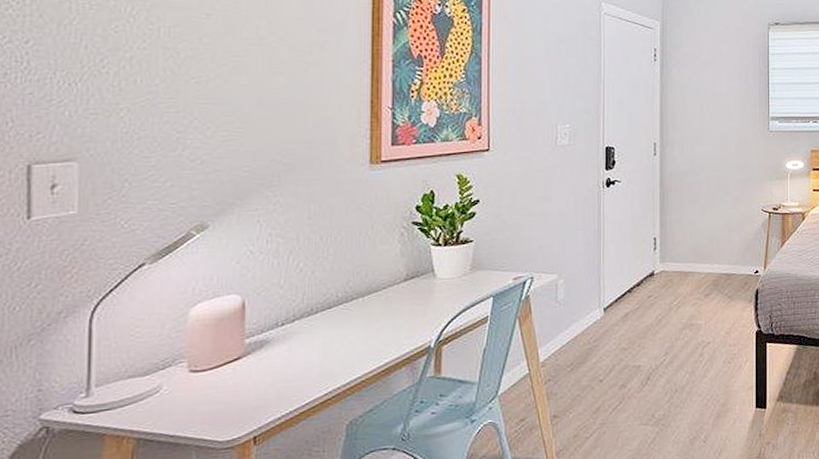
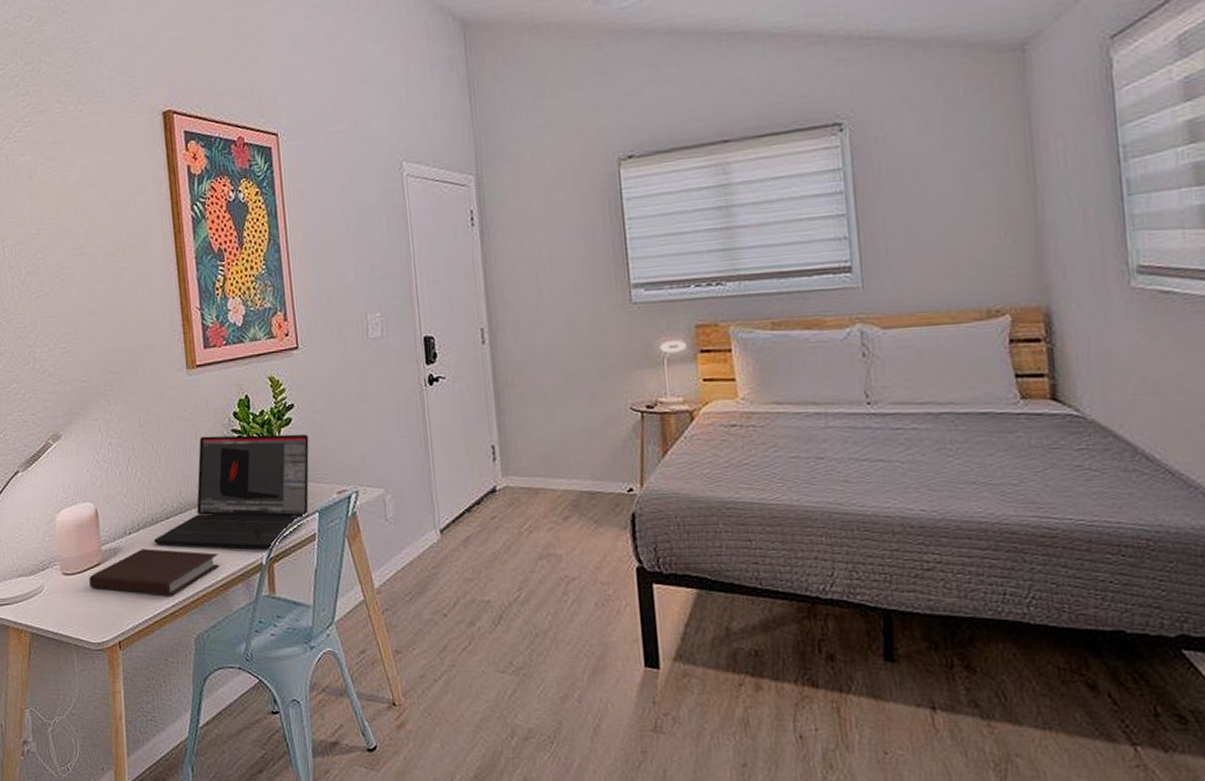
notebook: none [224,338,383,385] -> present [89,549,219,596]
laptop: none [310,226,490,336] -> present [153,434,309,550]

